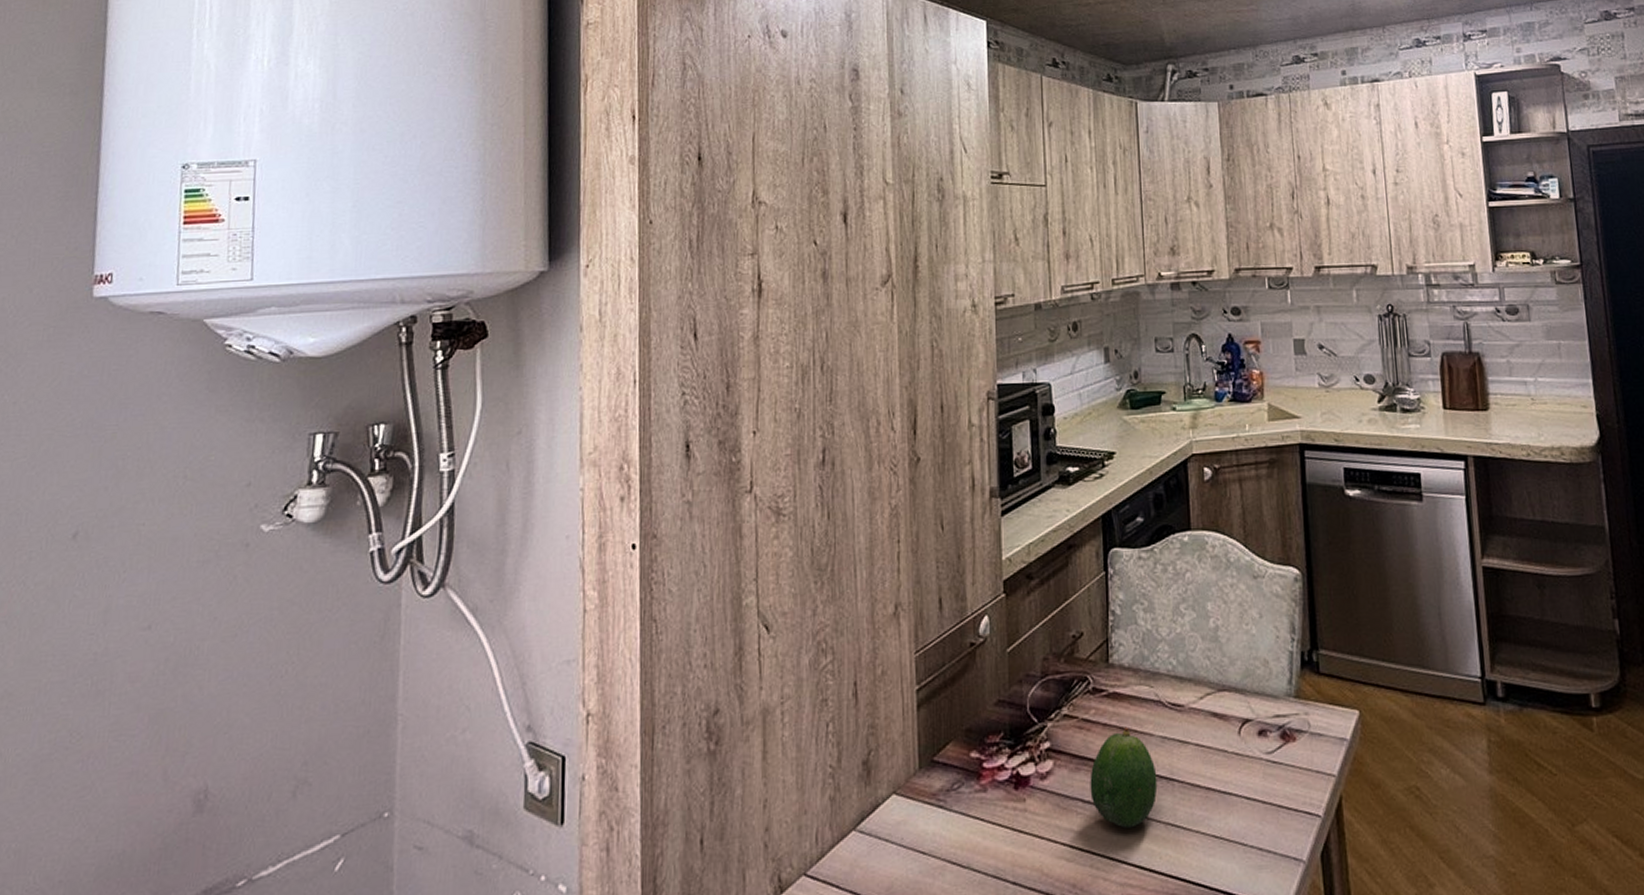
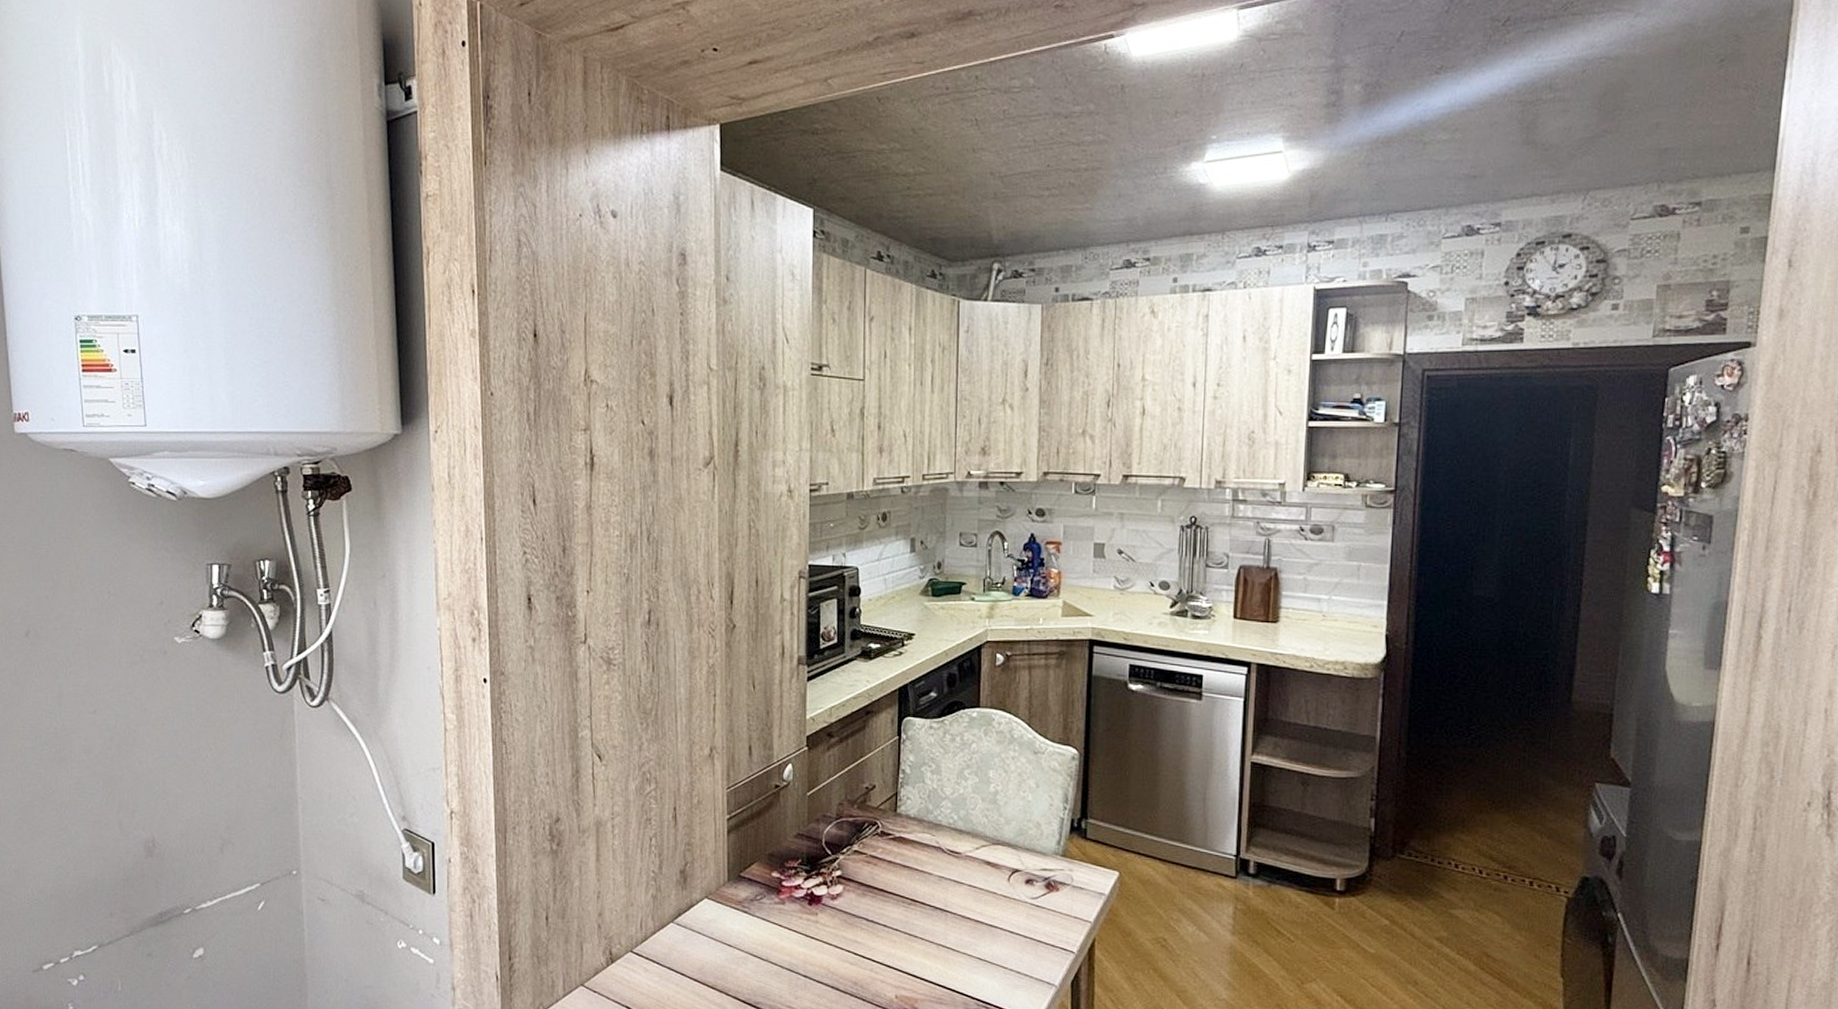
fruit: present [1090,727,1158,828] -> none [874,865,933,945]

